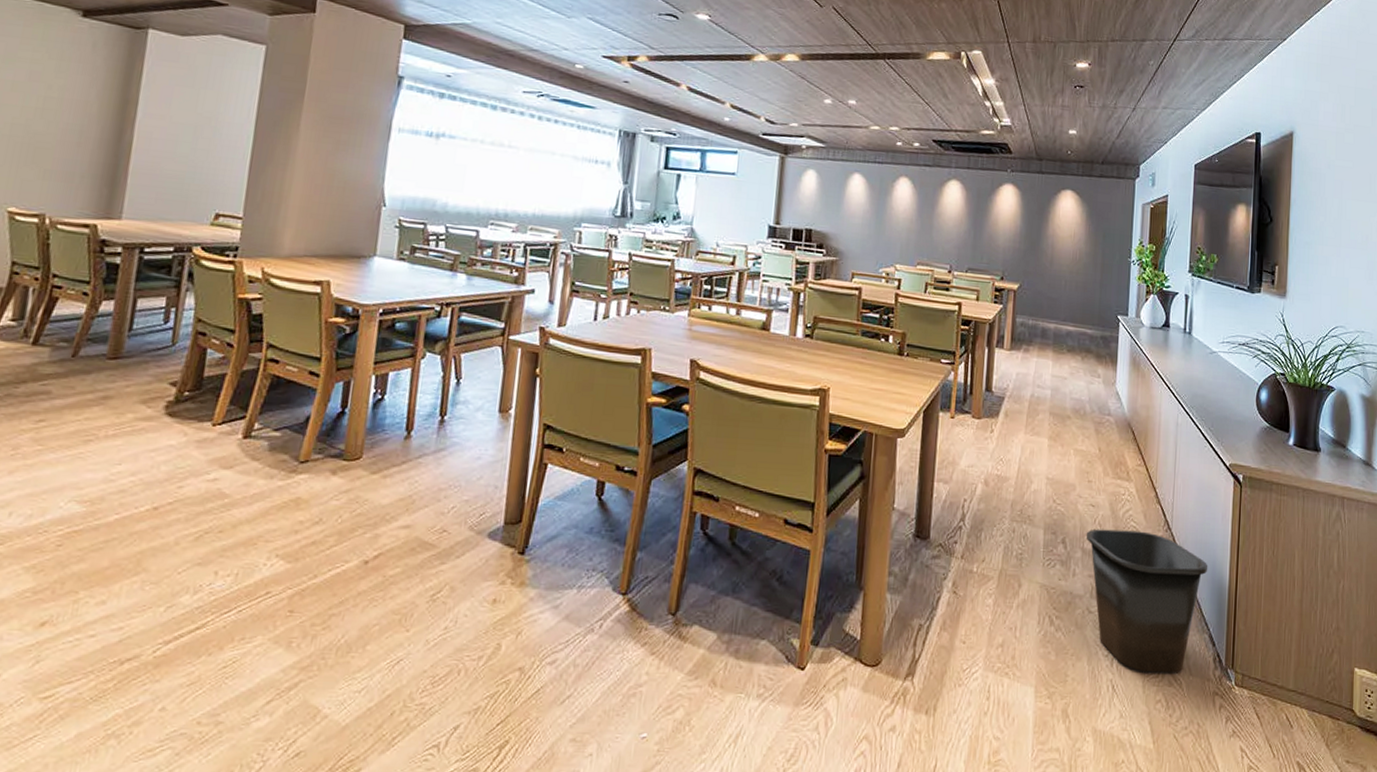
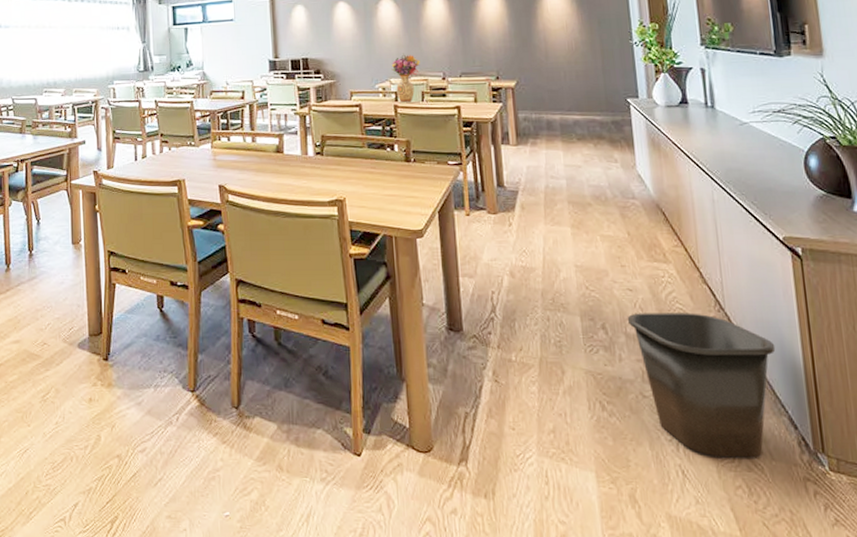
flower arrangement: none [898,239,929,292] -> present [391,53,420,102]

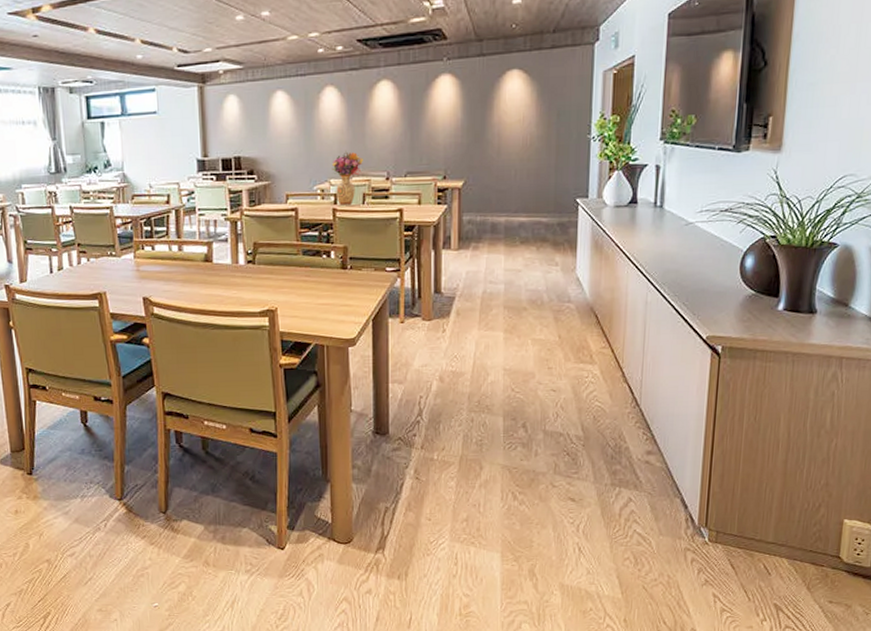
waste bin: present [627,313,776,458] -> none [547,410,681,535]

